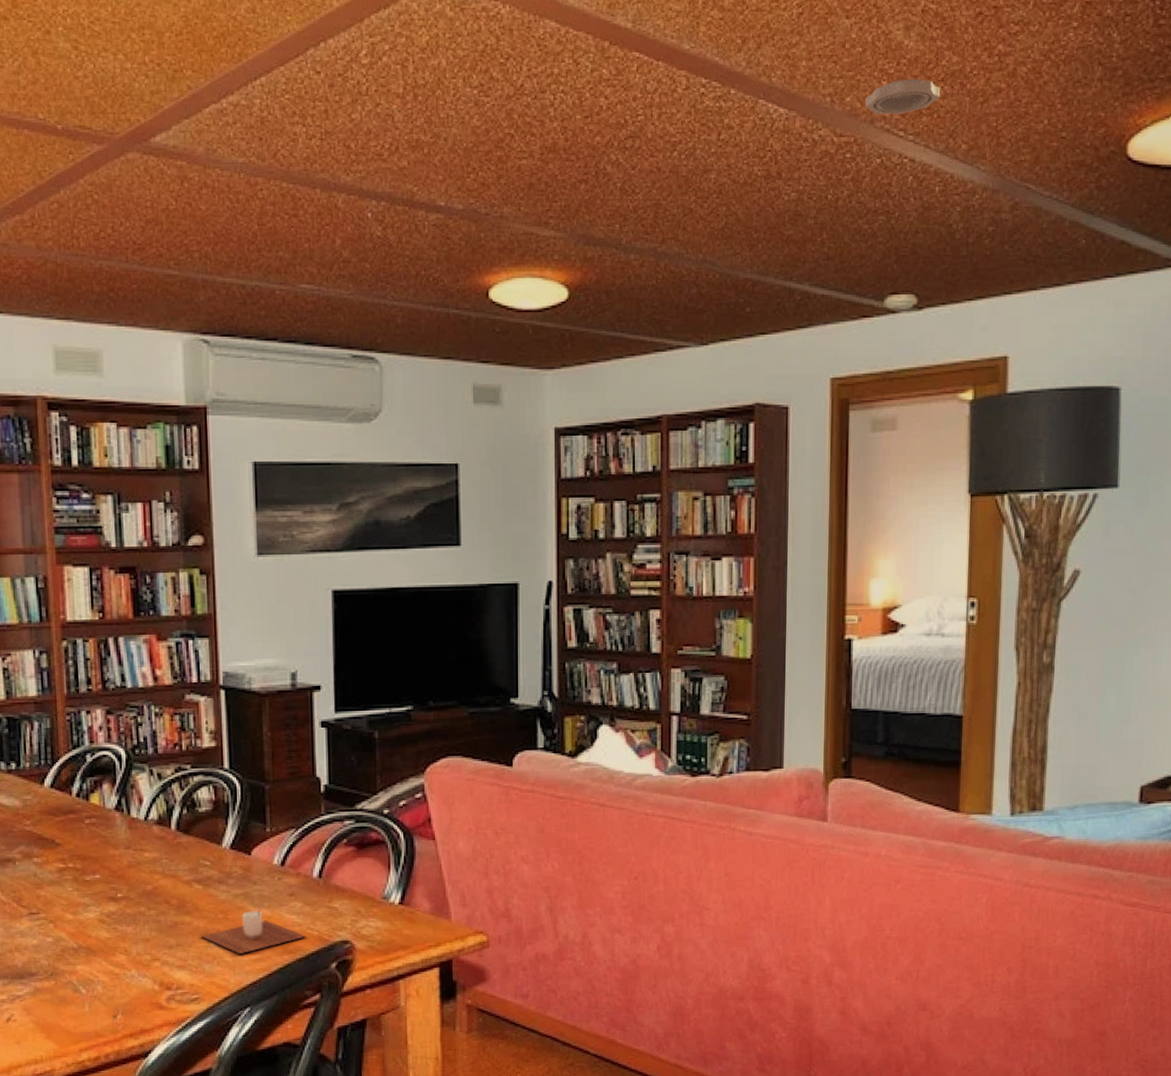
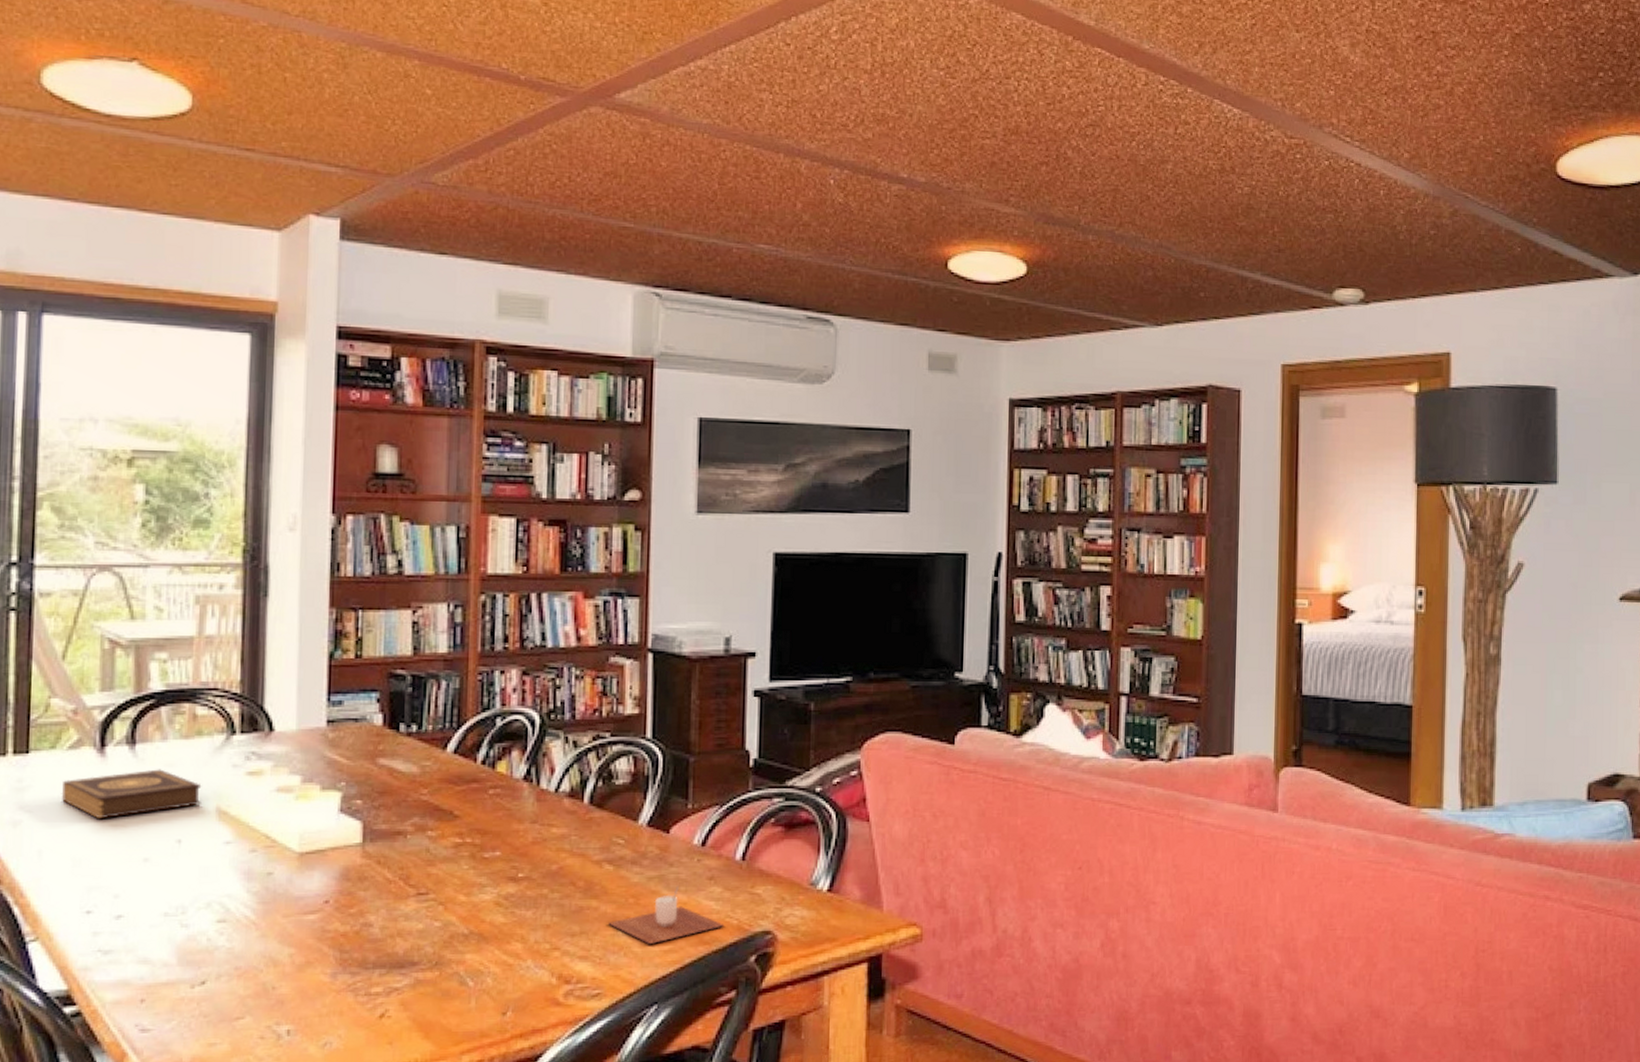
smoke detector: present [865,78,940,115] -> none [1314,90,1384,122]

